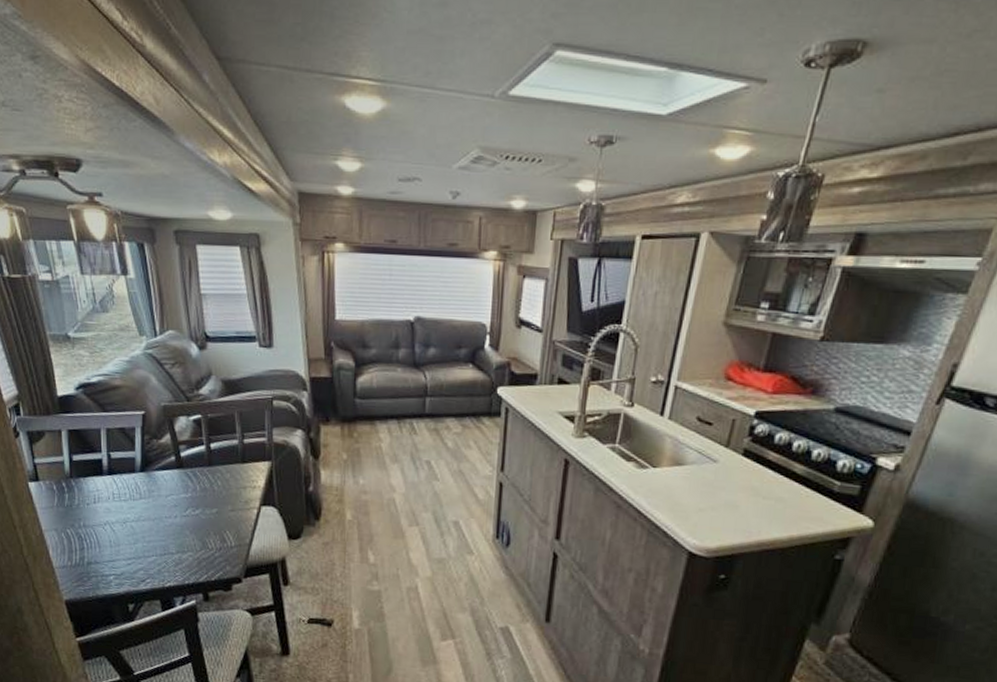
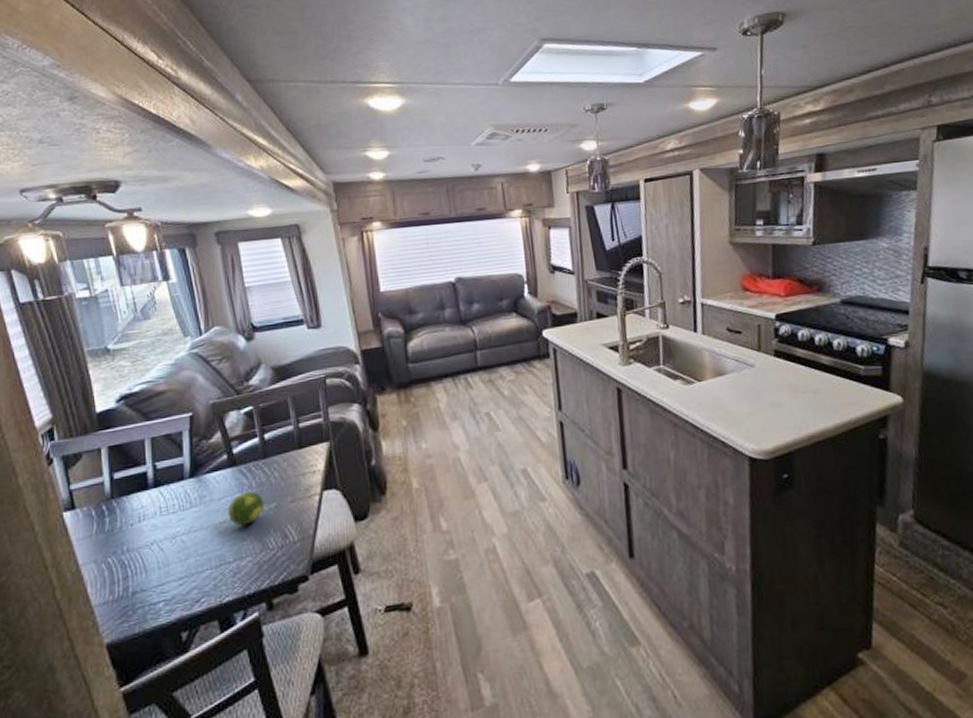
fruit: none [173,494,206,524] -> present [228,491,264,526]

